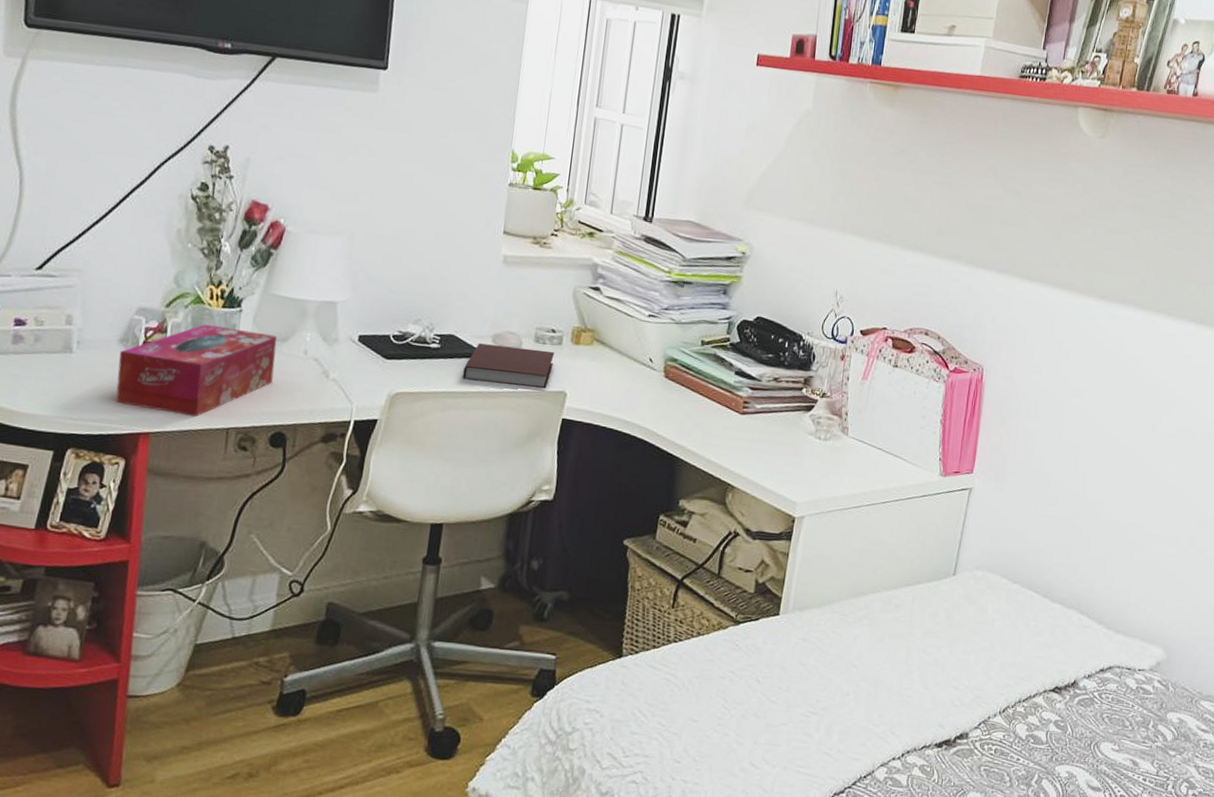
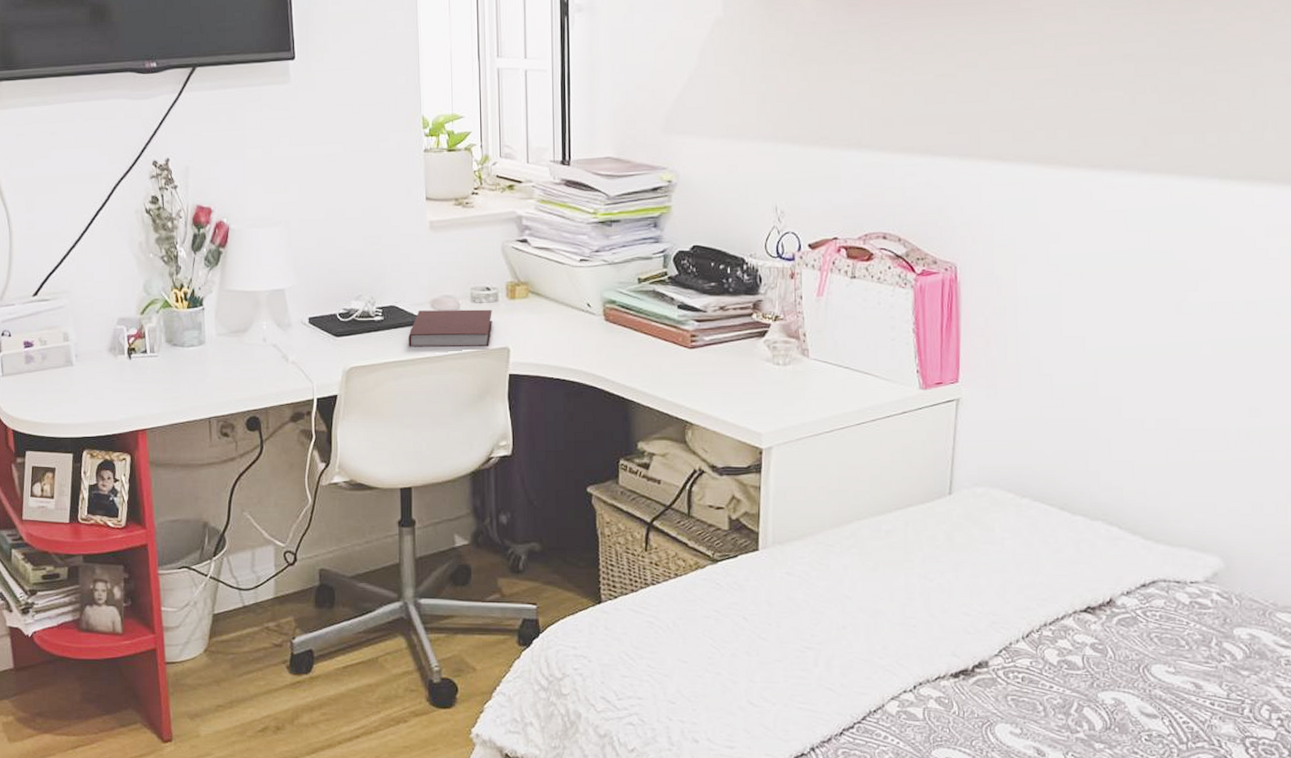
tissue box: present [115,324,277,417] -> none [110,325,240,410]

